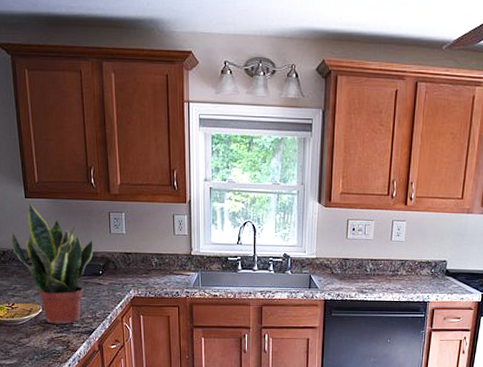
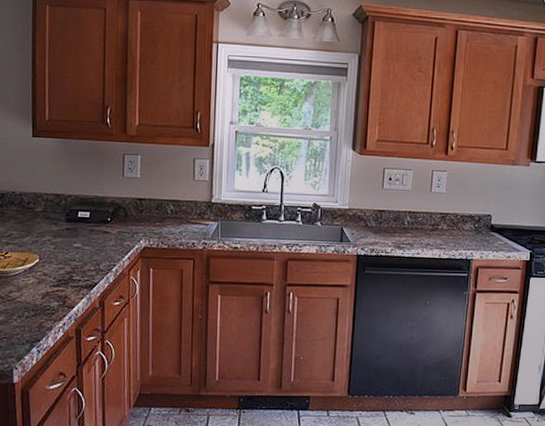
potted plant: present [11,201,94,324] -> none [12,140,103,277]

